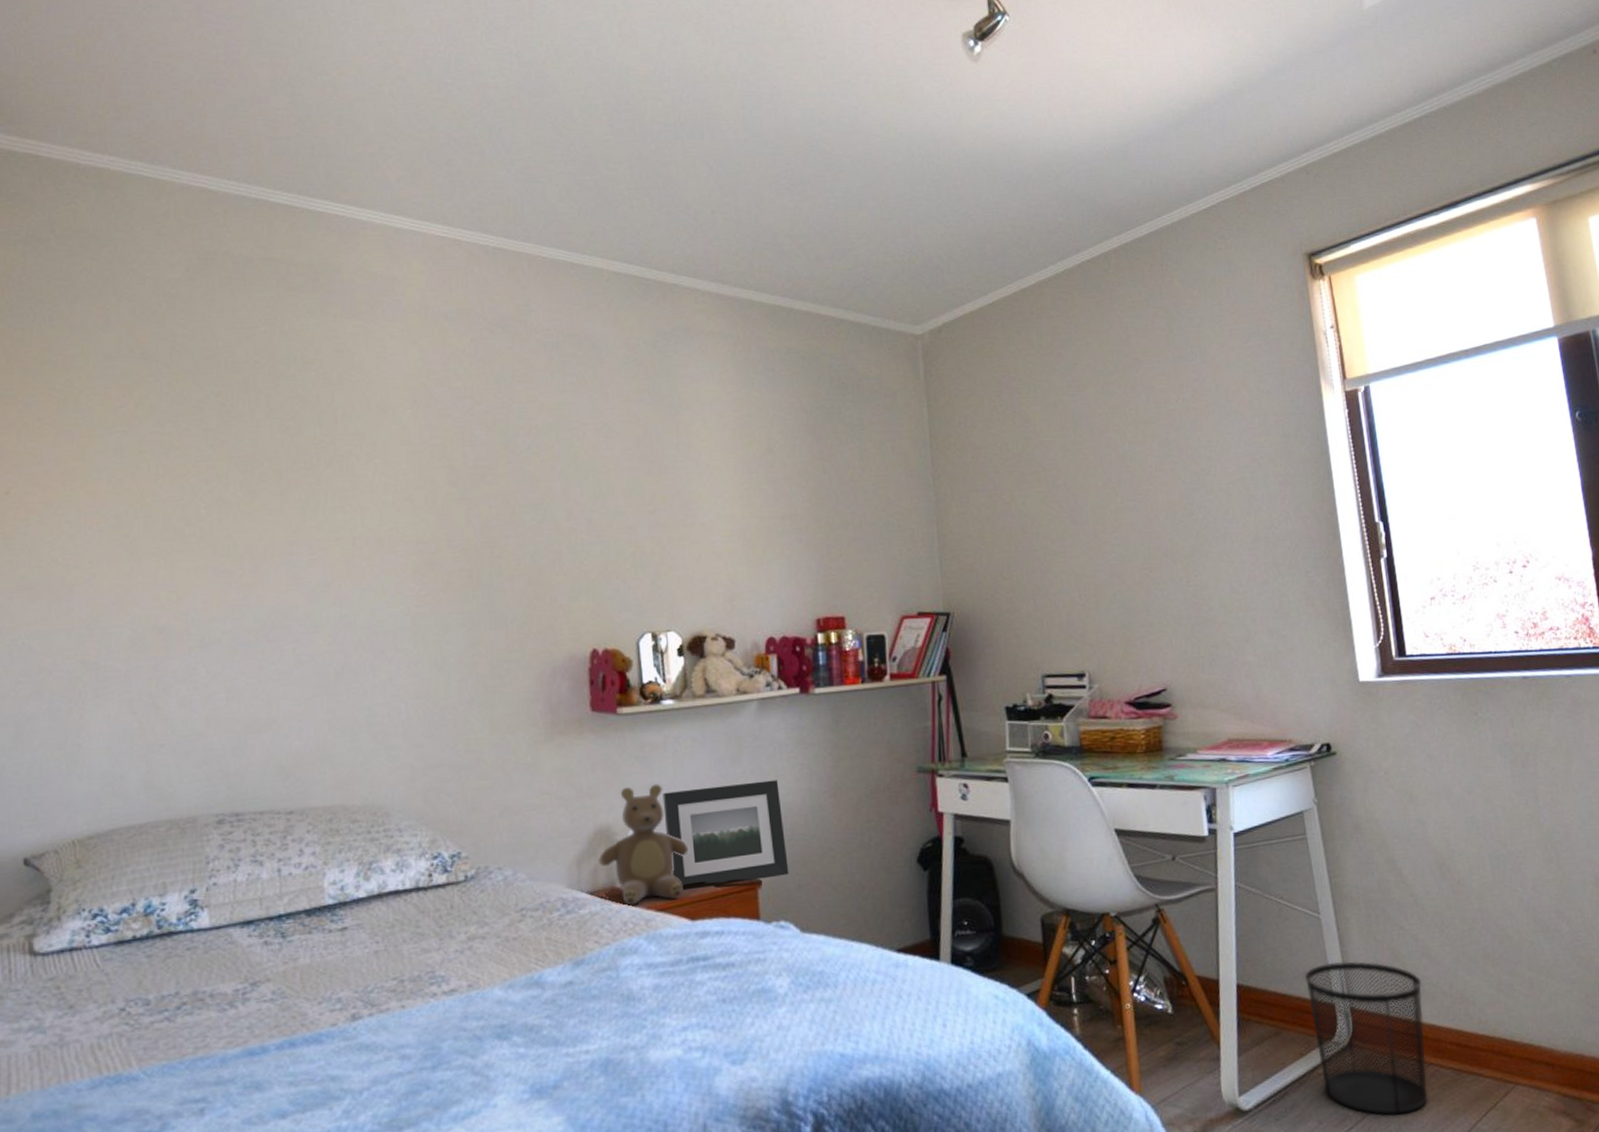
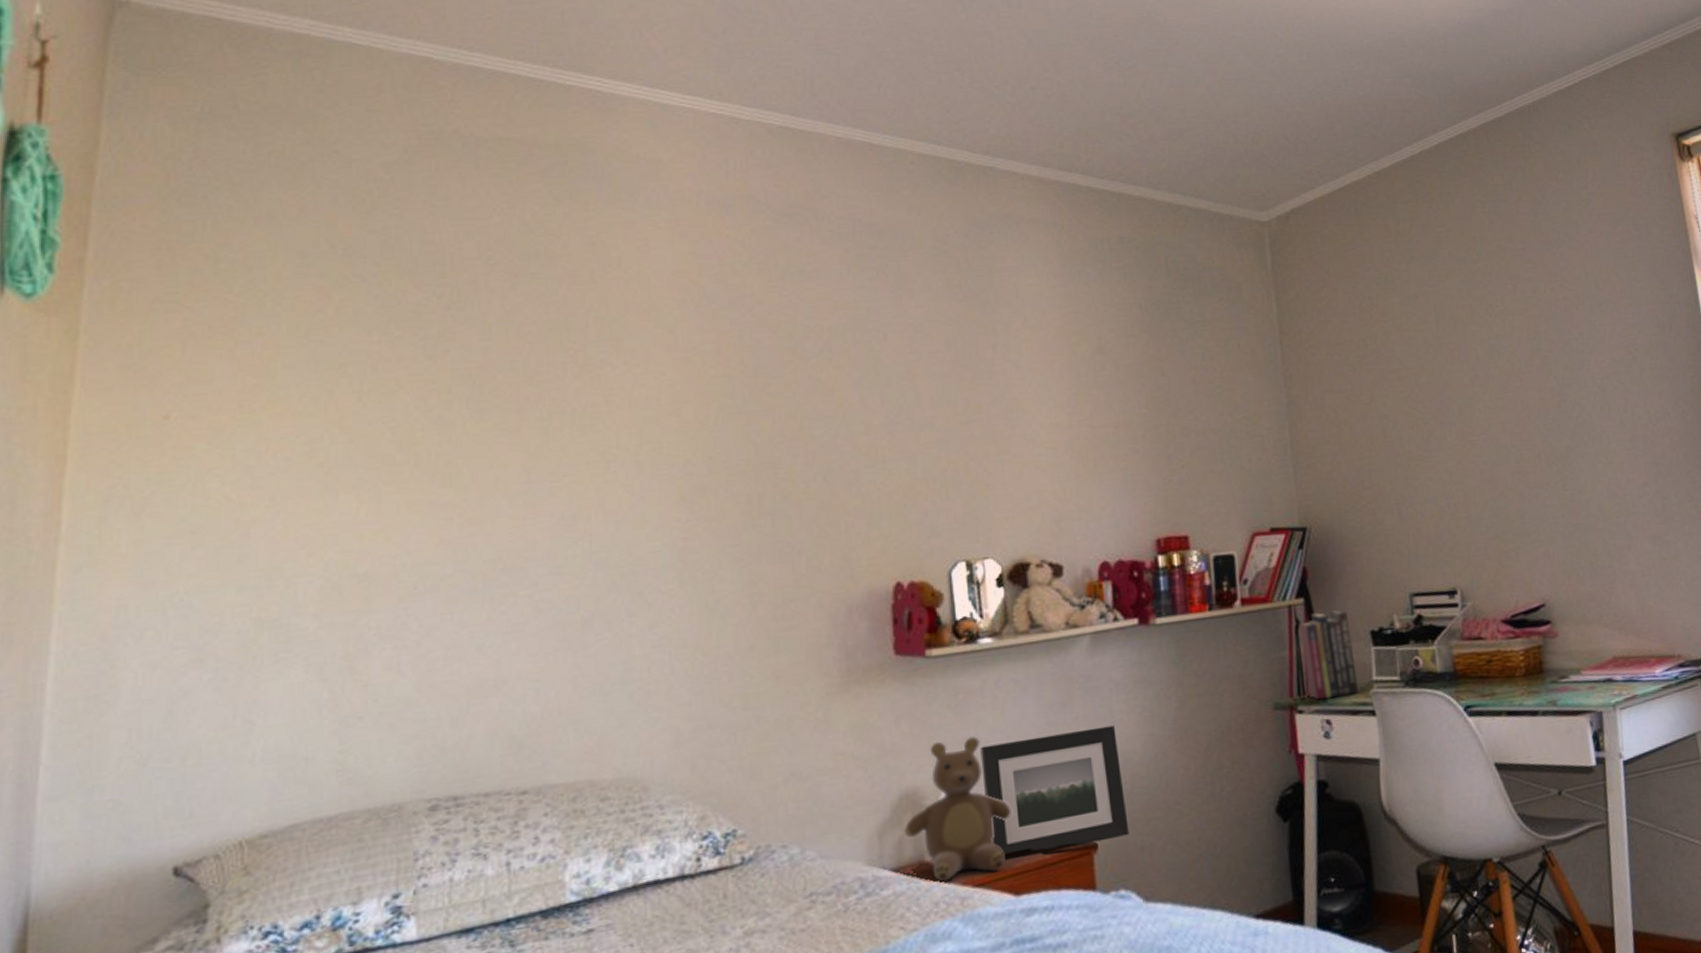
books: none [940,687,994,766] -> present [1298,609,1359,701]

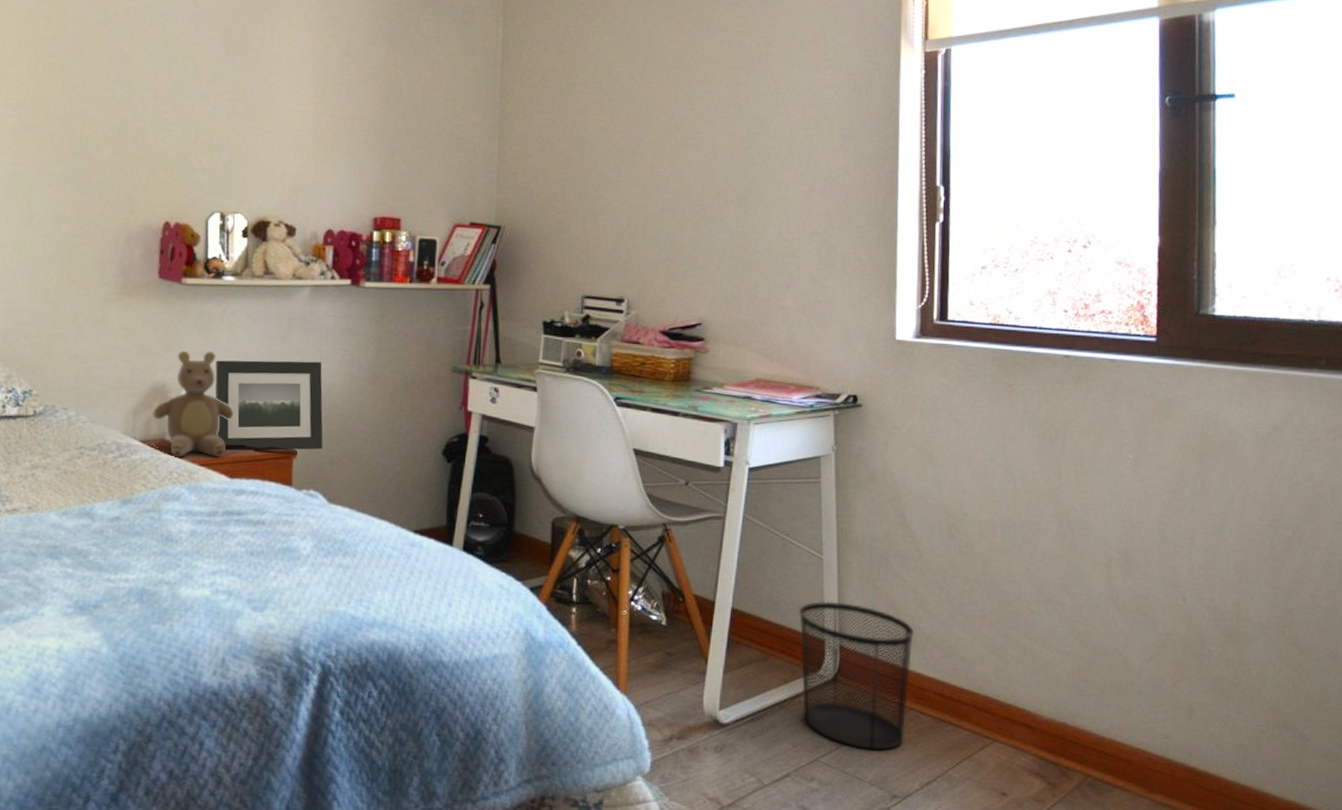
books: present [1298,609,1359,701] -> none [482,299,527,372]

